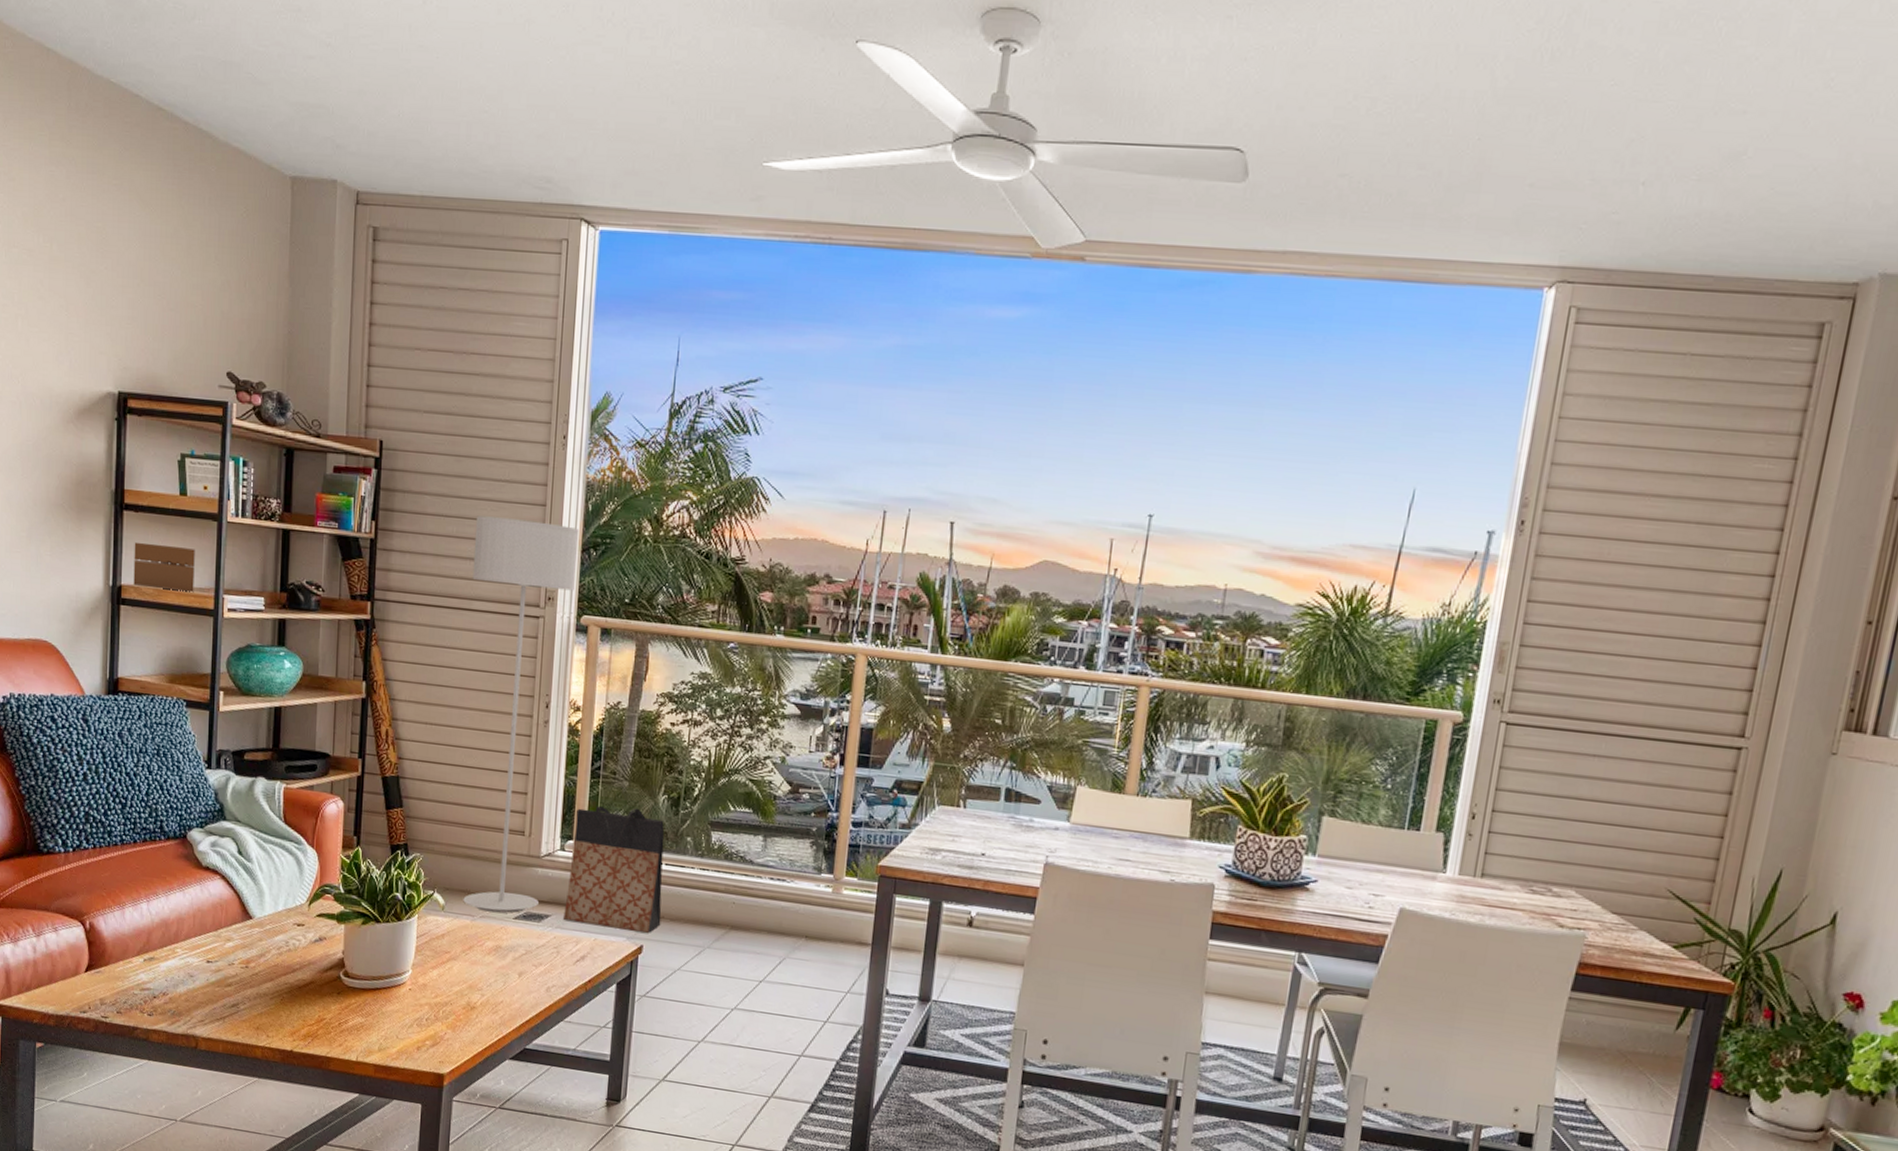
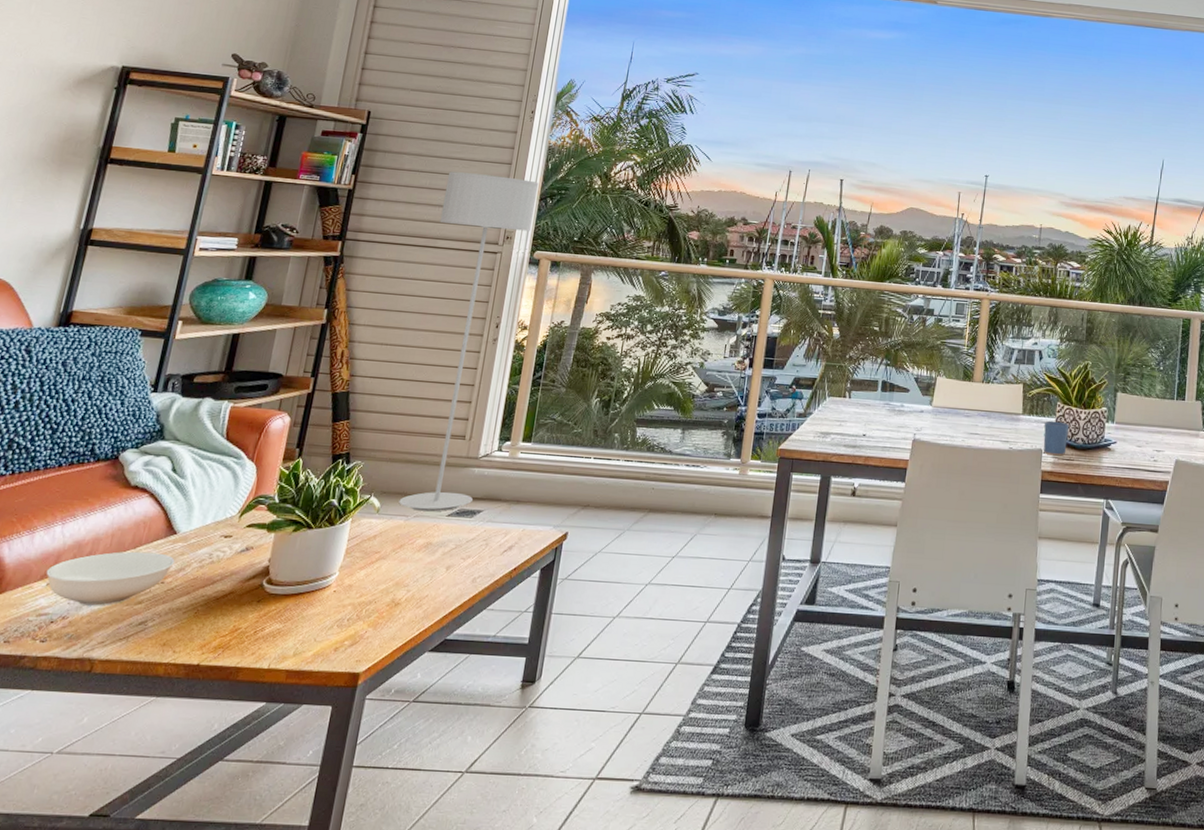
decorative box: present [133,541,195,593] -> none [105,191,175,235]
bowl: none [141,933,255,985] -> present [46,551,175,606]
bag: present [564,806,665,933] -> none [495,410,595,521]
mug: none [1216,848,1254,894] -> present [1043,421,1070,456]

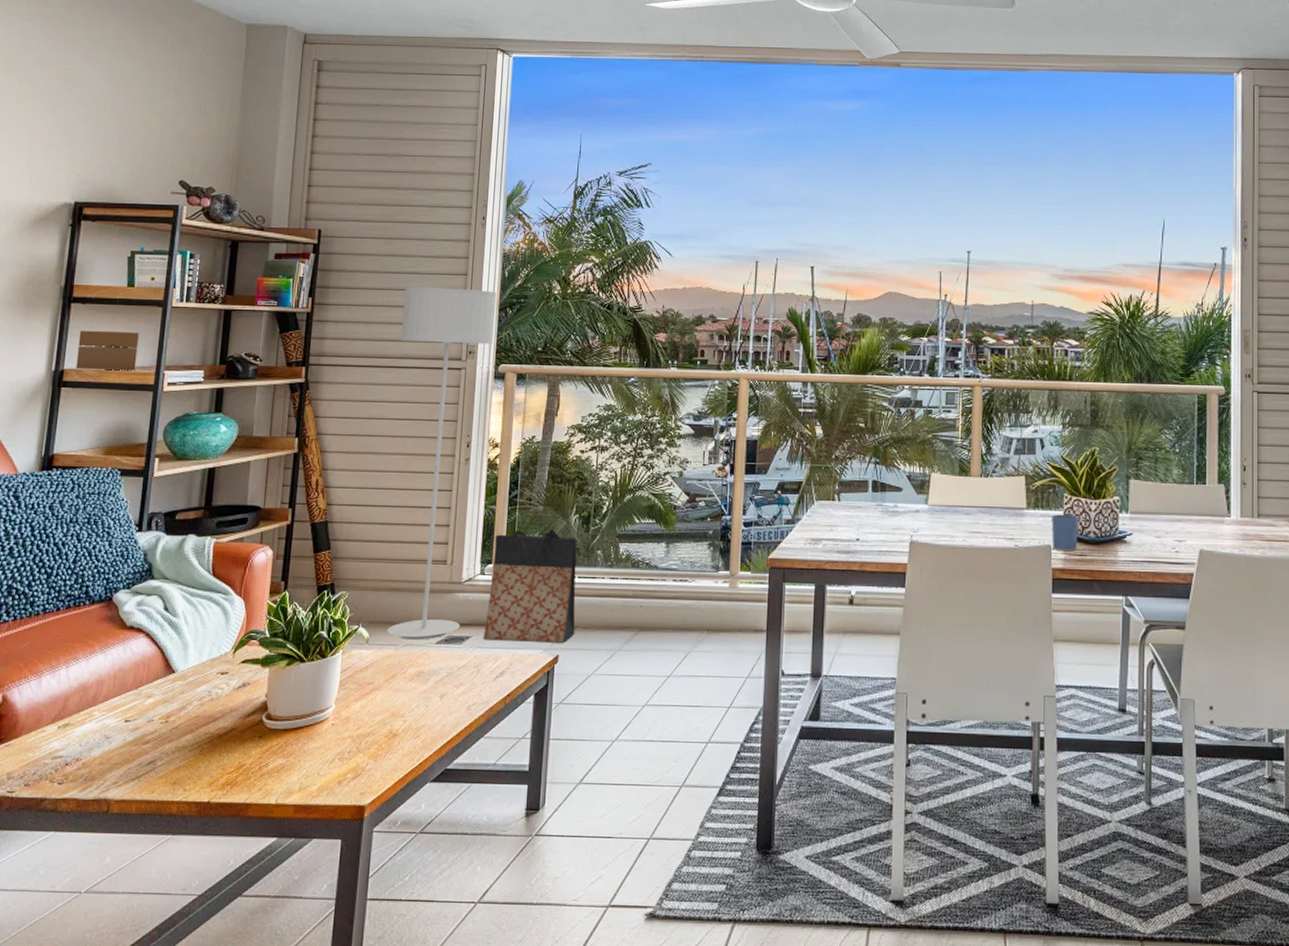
bowl: present [46,551,175,606] -> none [56,691,176,747]
decorative box: none [105,191,175,235] -> present [76,330,139,371]
bag: none [495,410,595,521] -> present [484,529,577,643]

